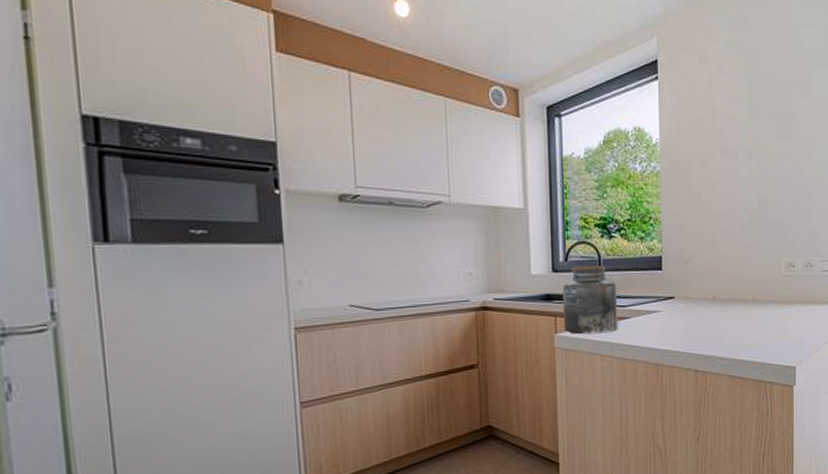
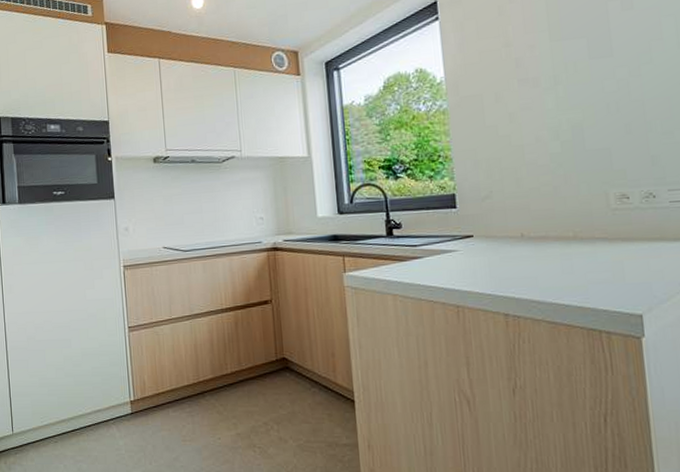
jar: present [562,265,618,335] -> none [349,205,410,274]

